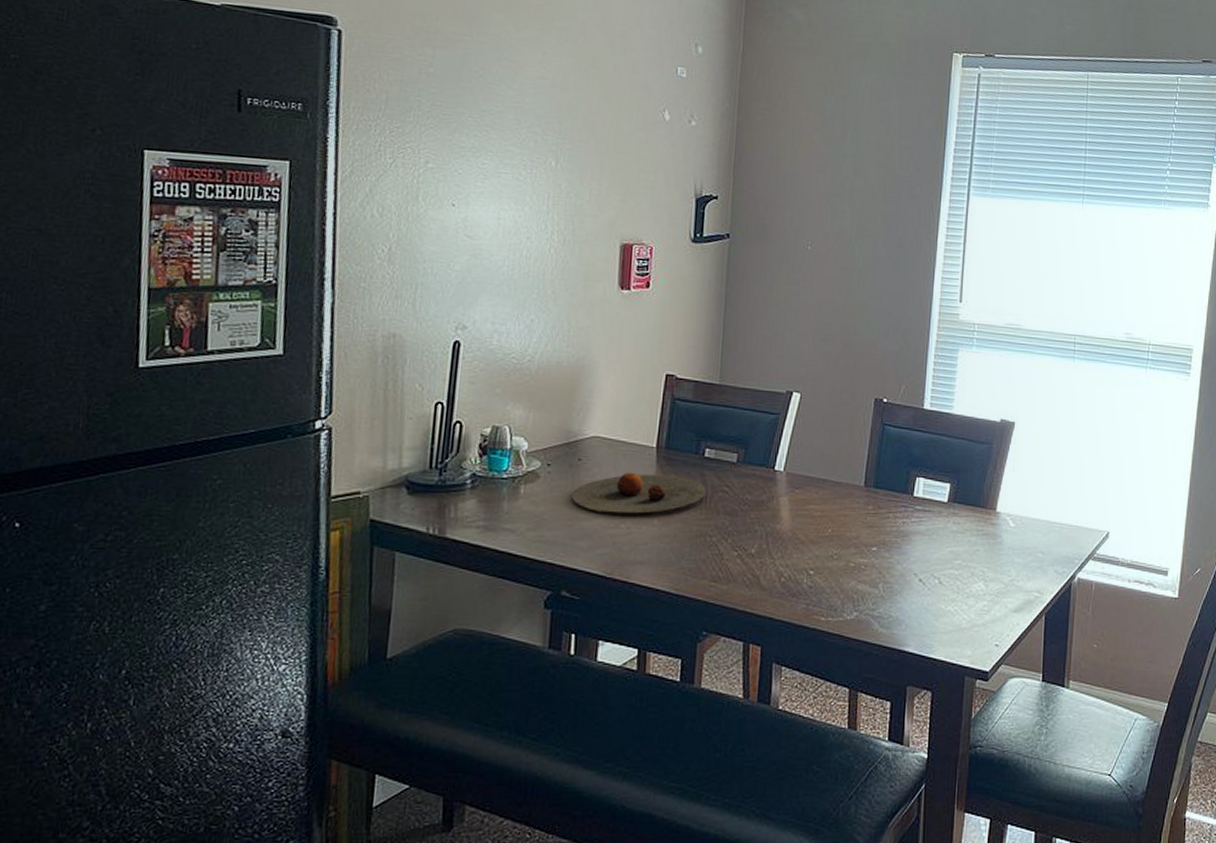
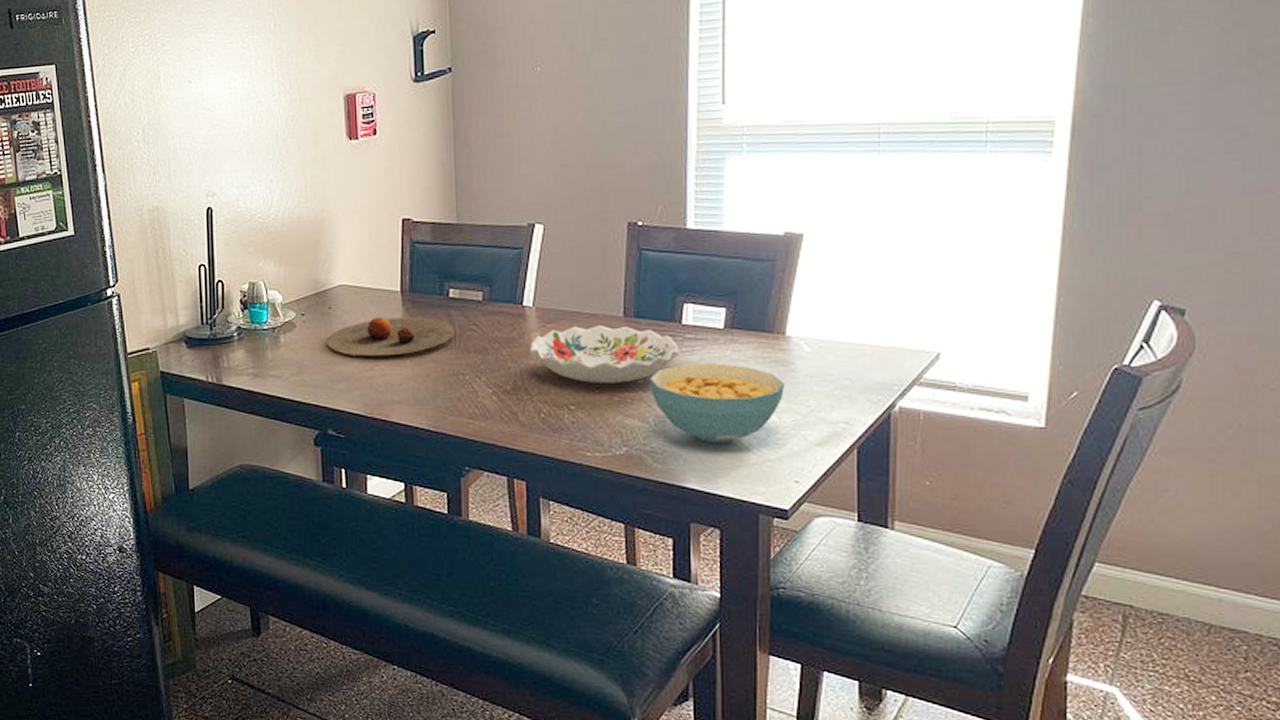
decorative bowl: none [777,492,910,550] -> present [530,324,680,383]
cereal bowl: none [881,533,994,610] -> present [648,363,786,444]

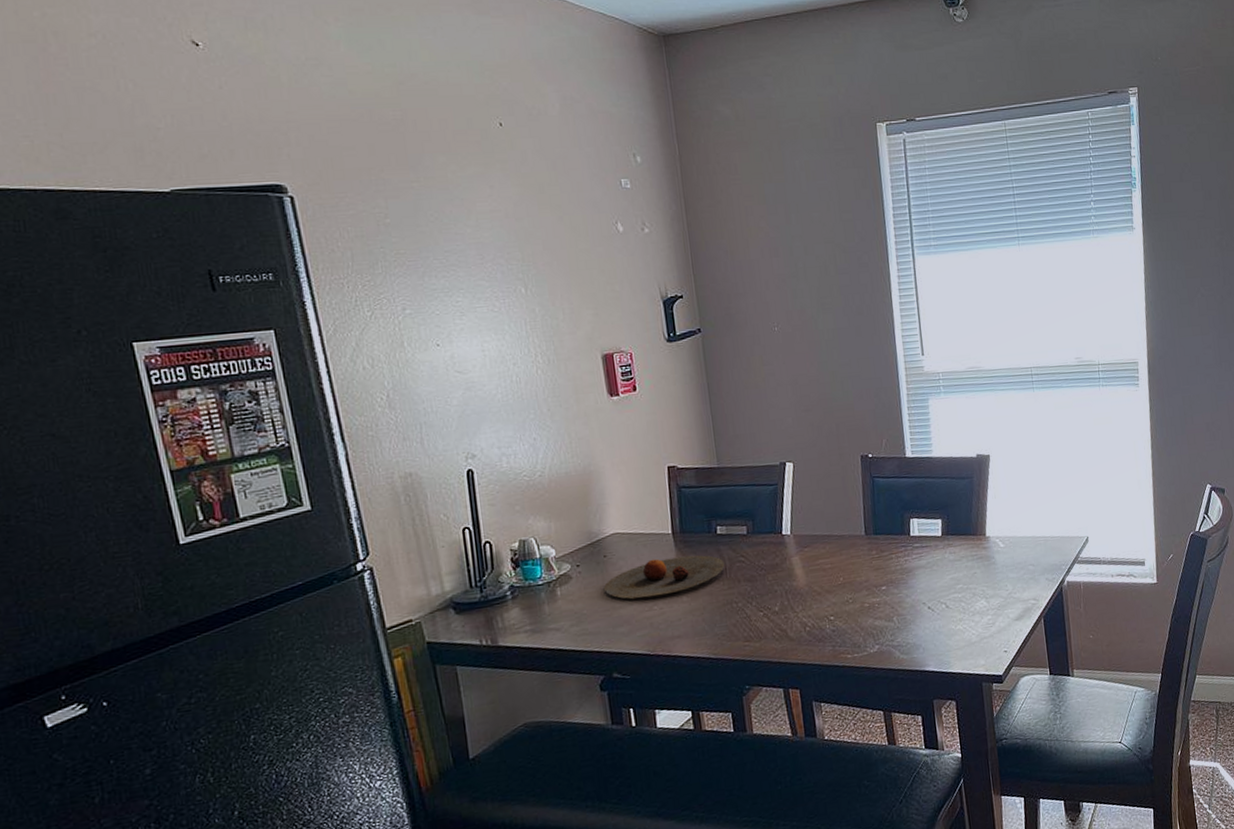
decorative bowl: present [530,324,680,383] -> none [791,542,911,595]
cereal bowl: present [648,363,786,444] -> none [890,564,990,631]

